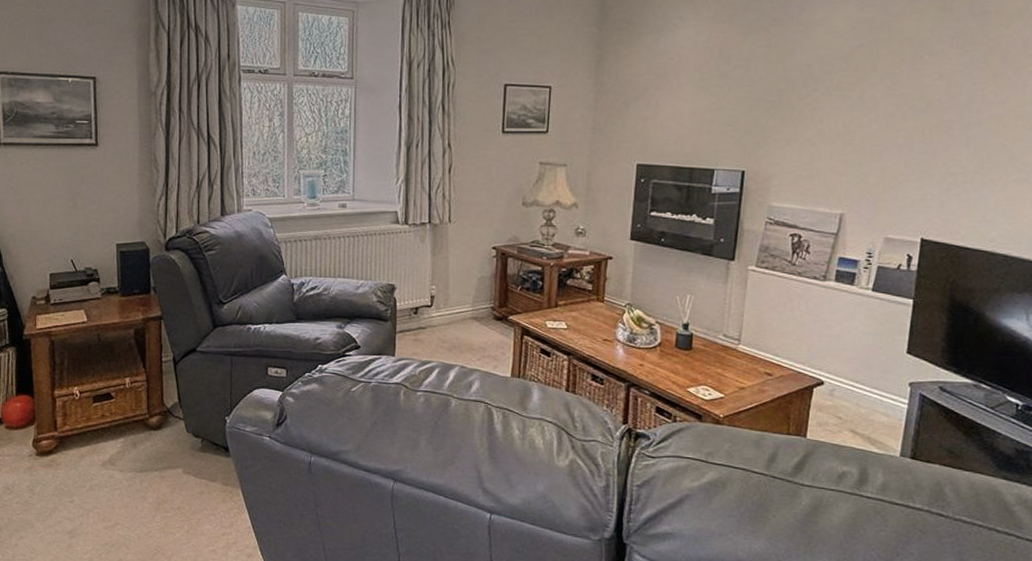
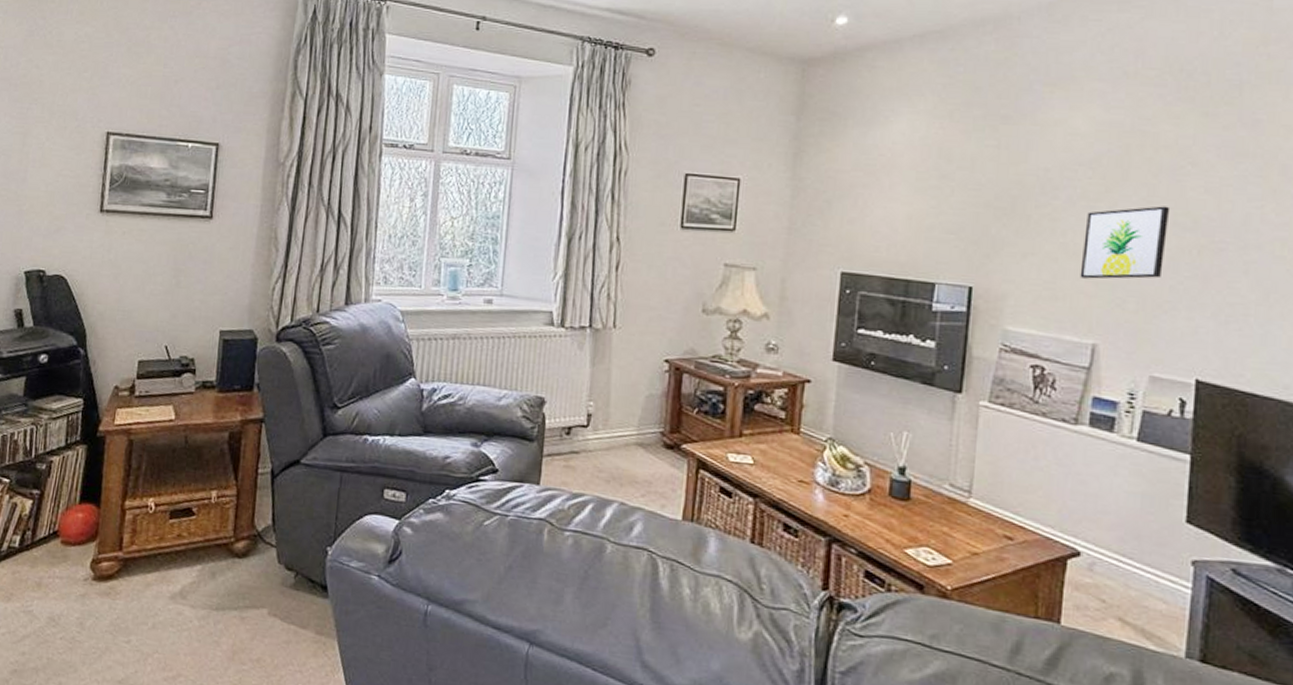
wall art: none [832,92,909,159] -> present [1080,206,1171,279]

